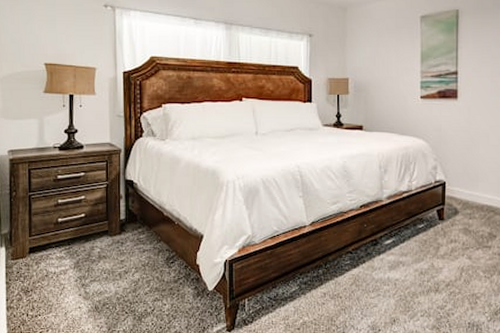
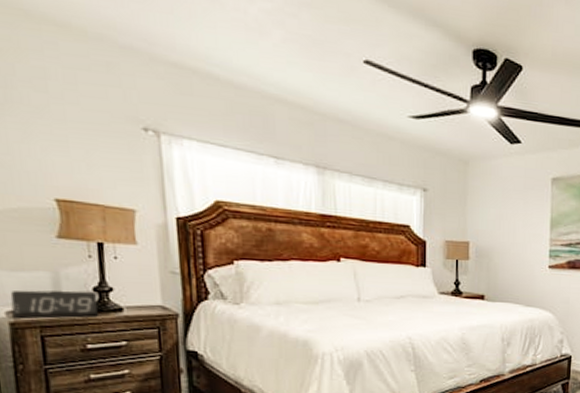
alarm clock: none [11,133,67,156] -> present [10,289,99,319]

